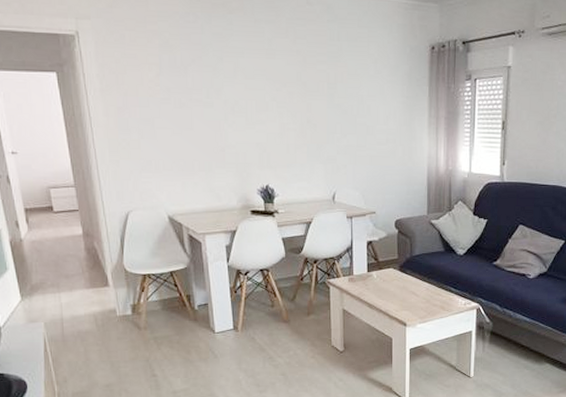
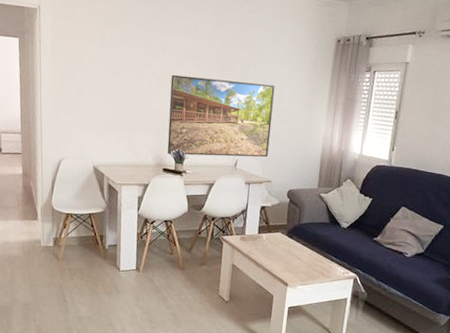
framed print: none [248,101,369,194] -> present [167,74,275,158]

